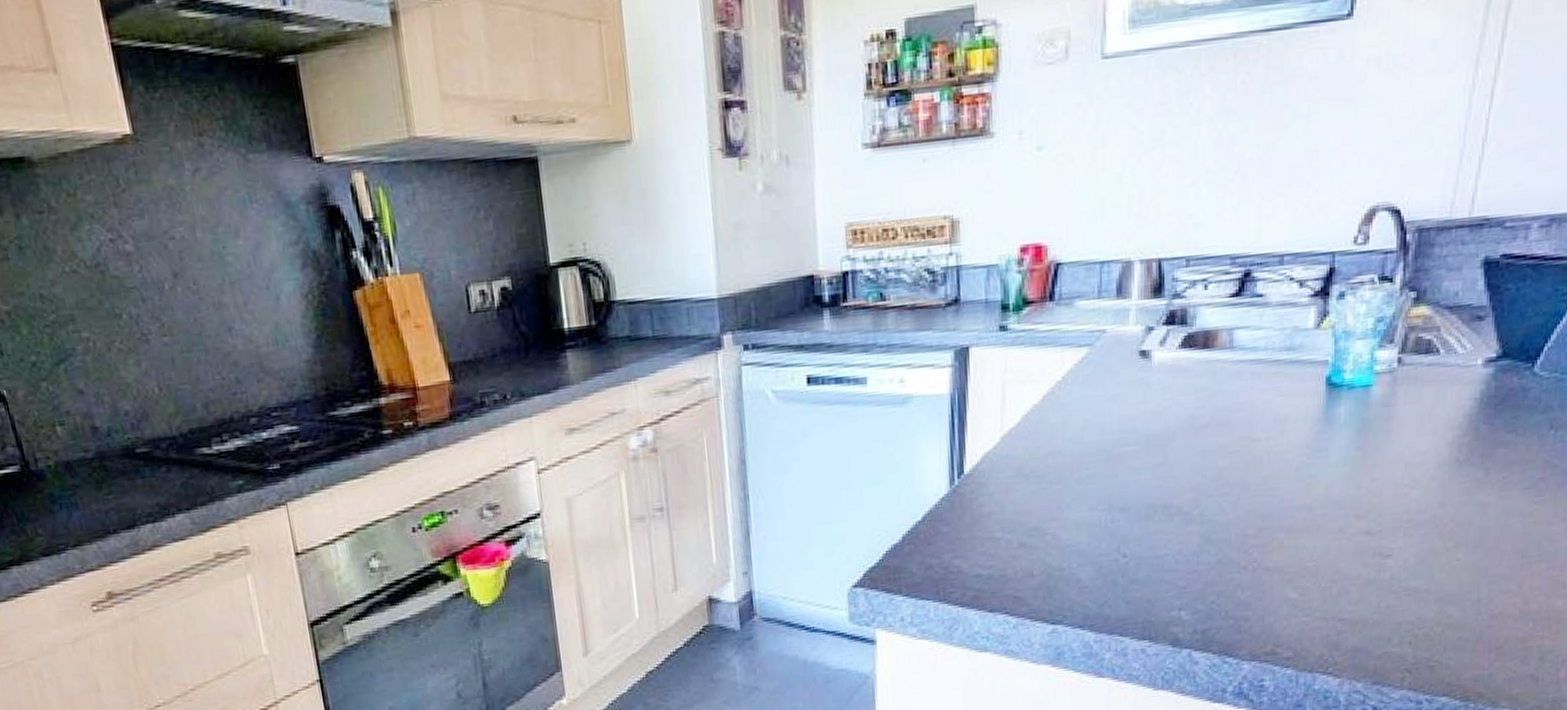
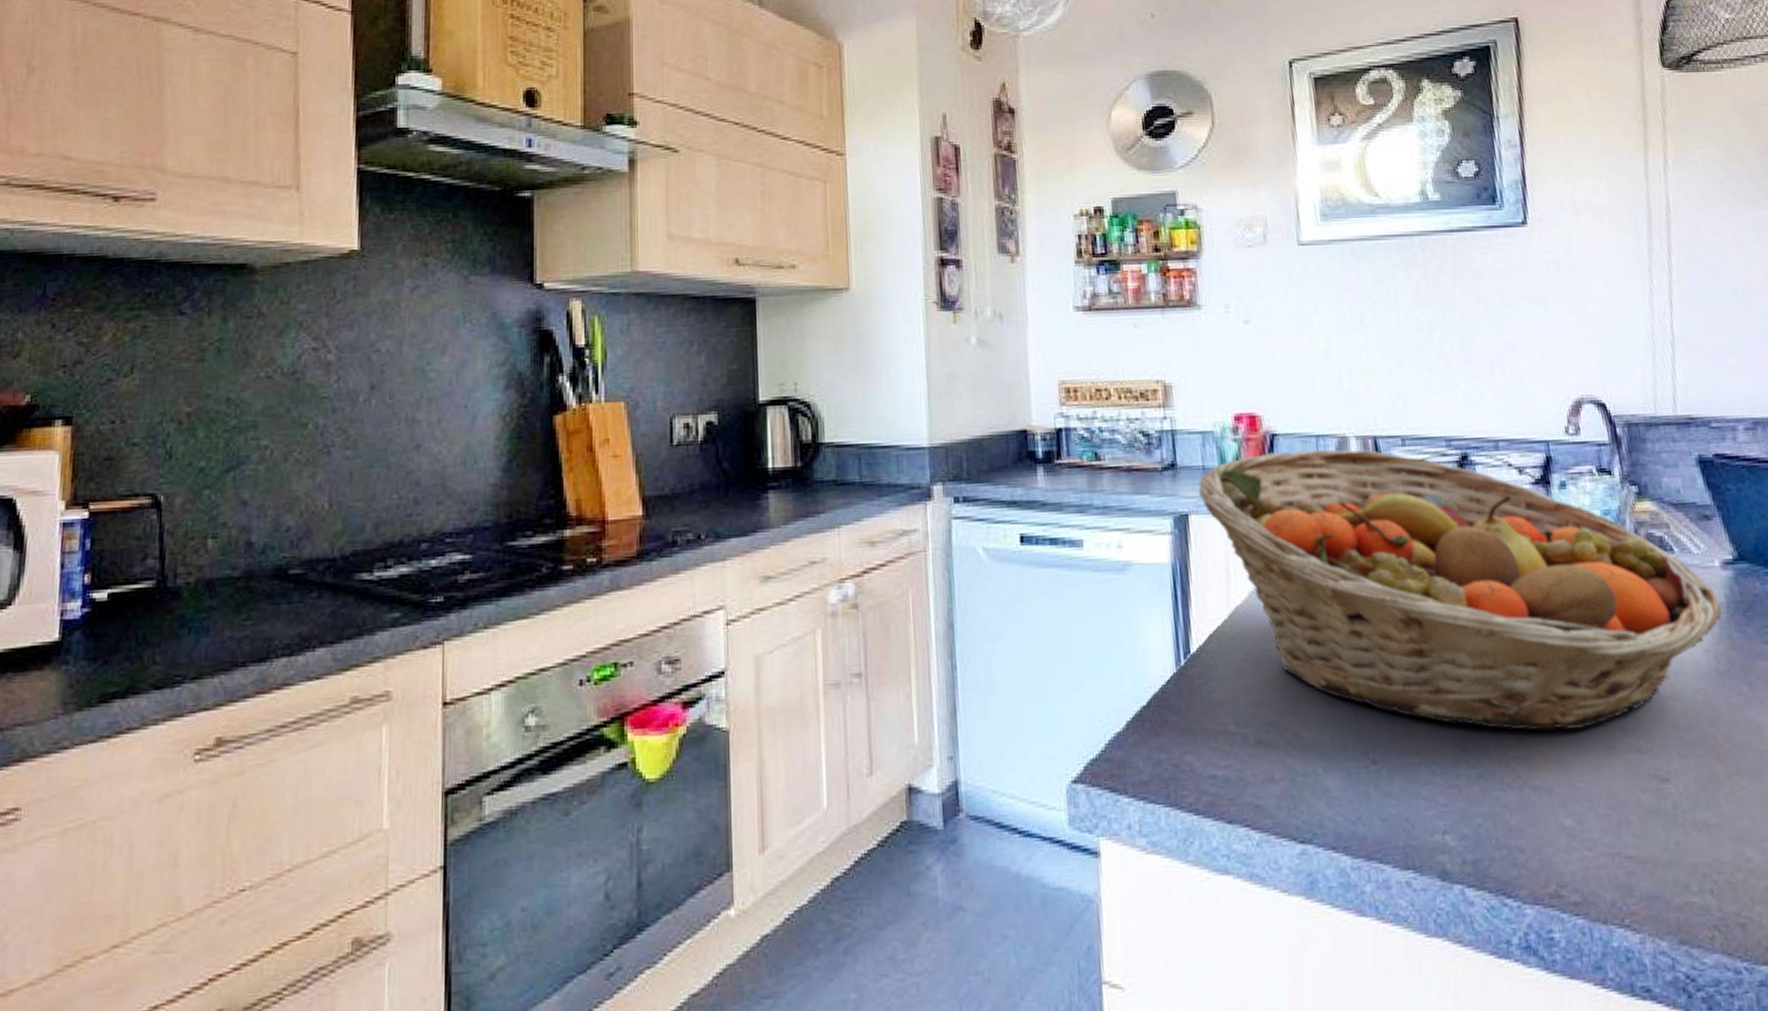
fruit basket: none [980,273,1475,522] -> present [1198,449,1722,731]

